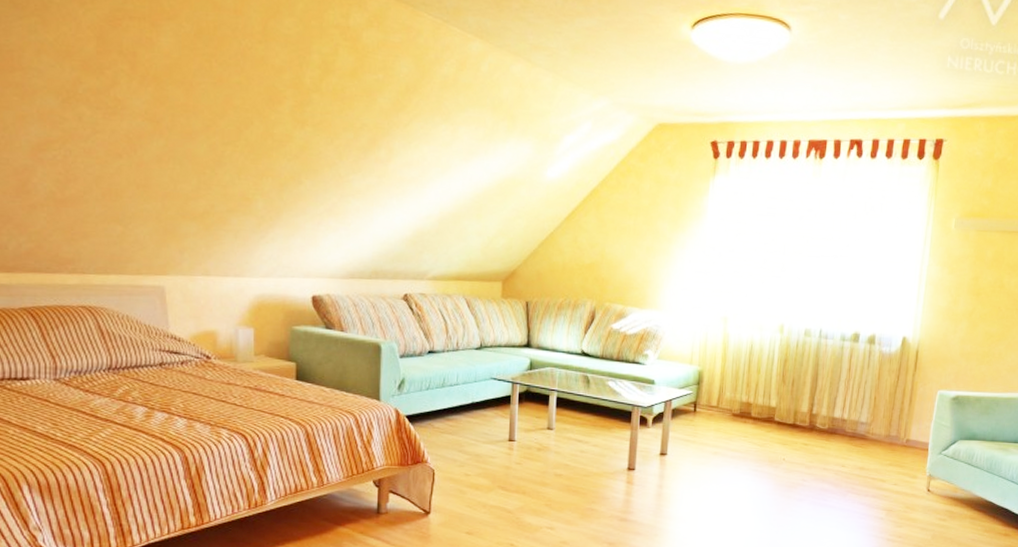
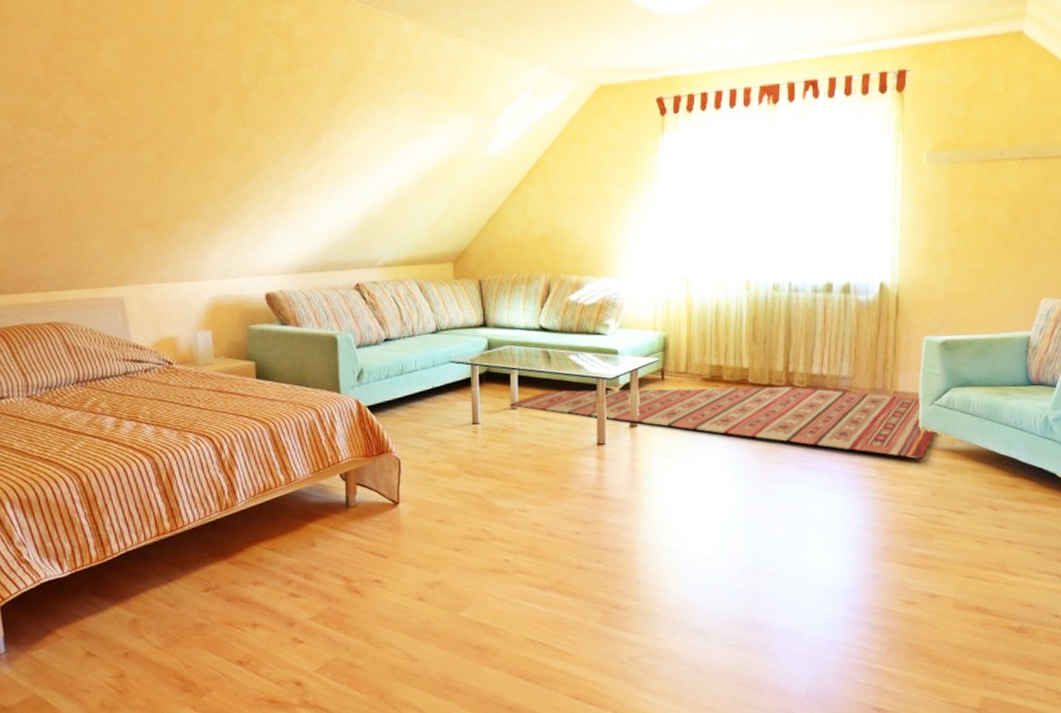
rug: none [547,415,943,504] -> present [510,386,937,459]

